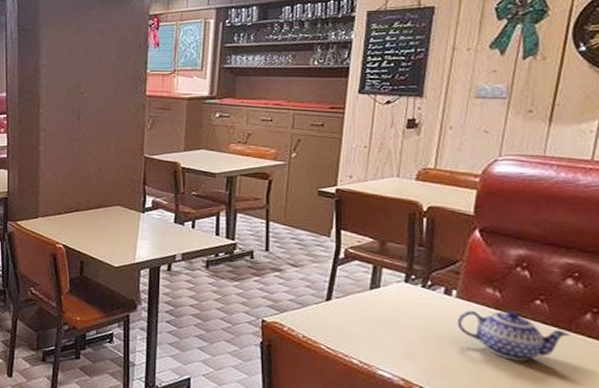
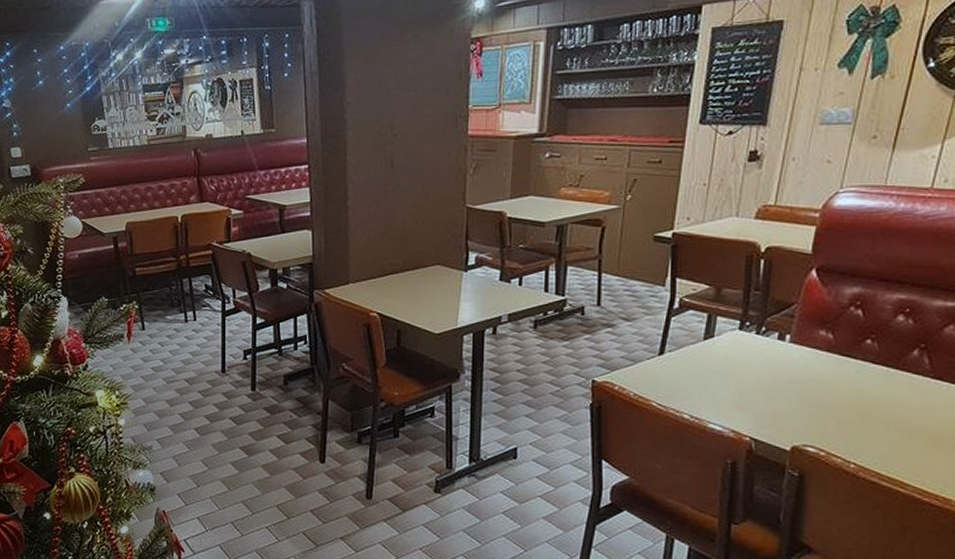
teapot: present [456,310,570,361] -> none [788,352,896,403]

